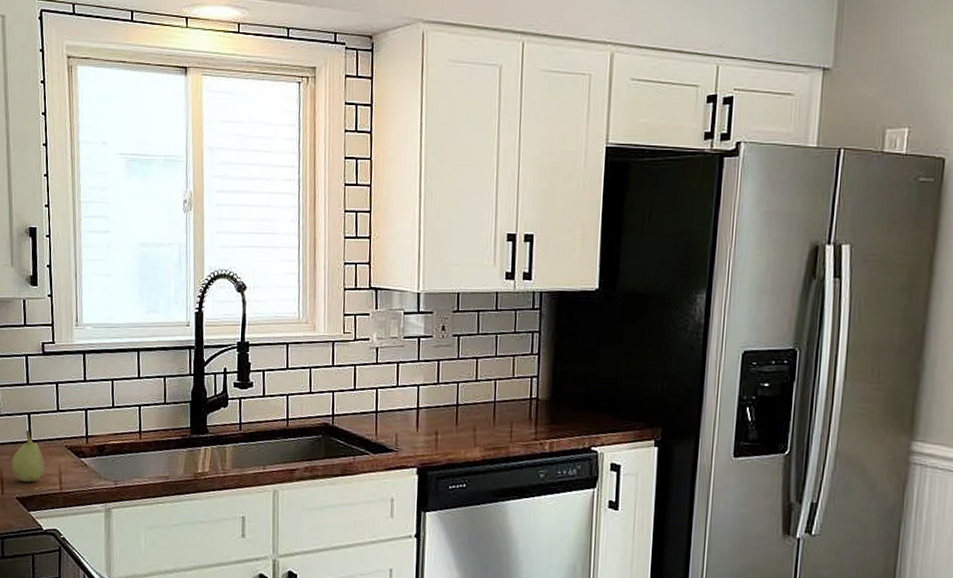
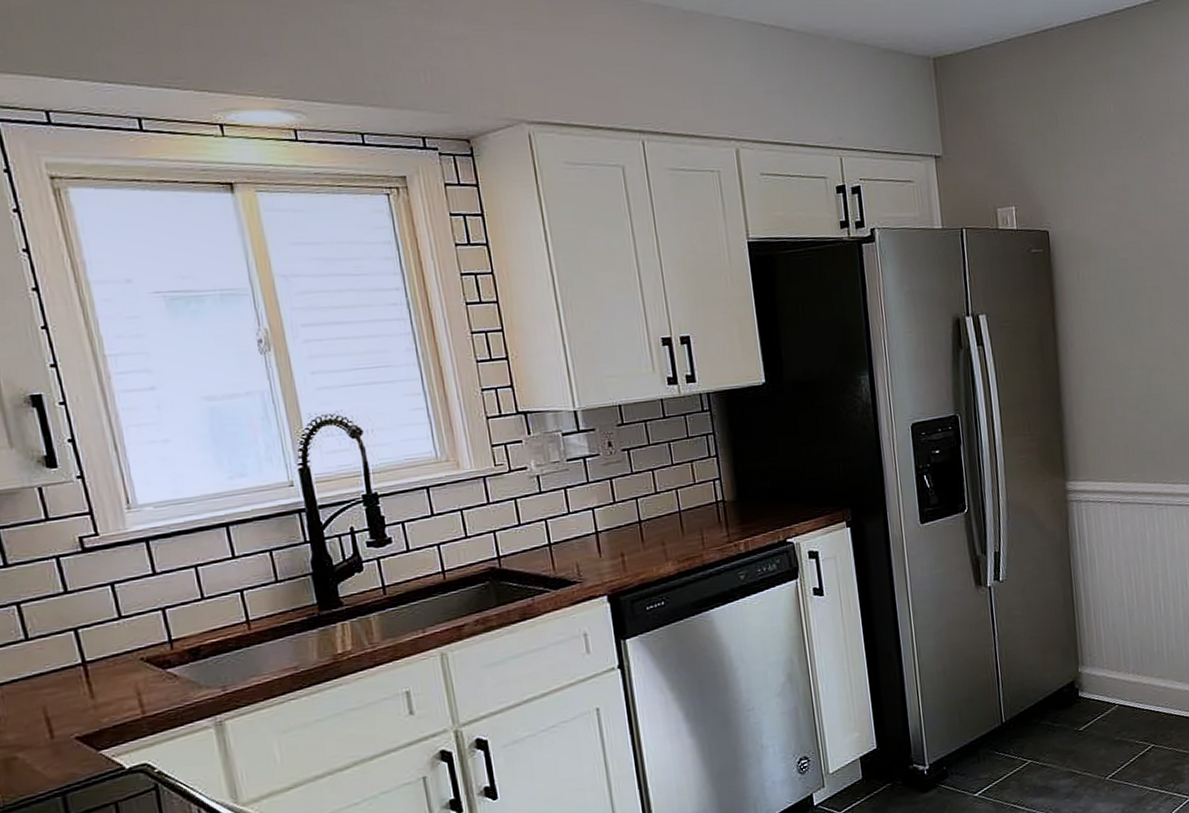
fruit: present [11,431,45,482] -> none [59,650,114,716]

